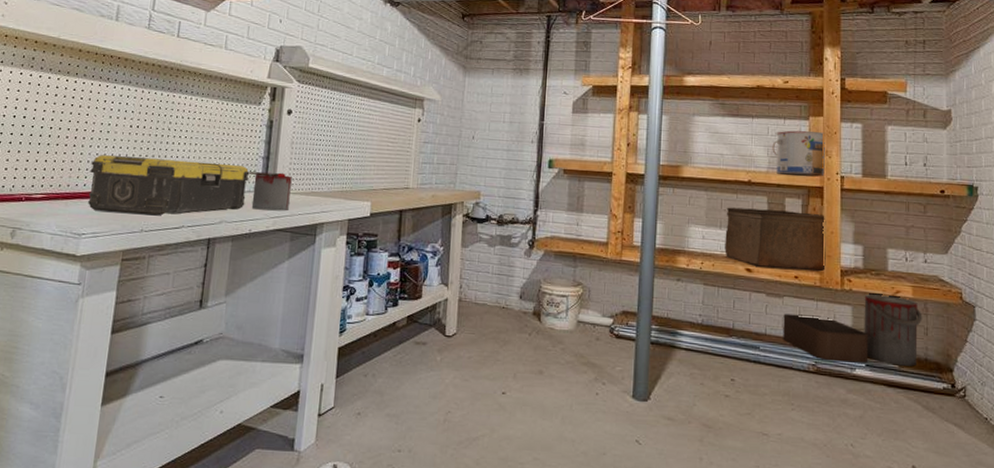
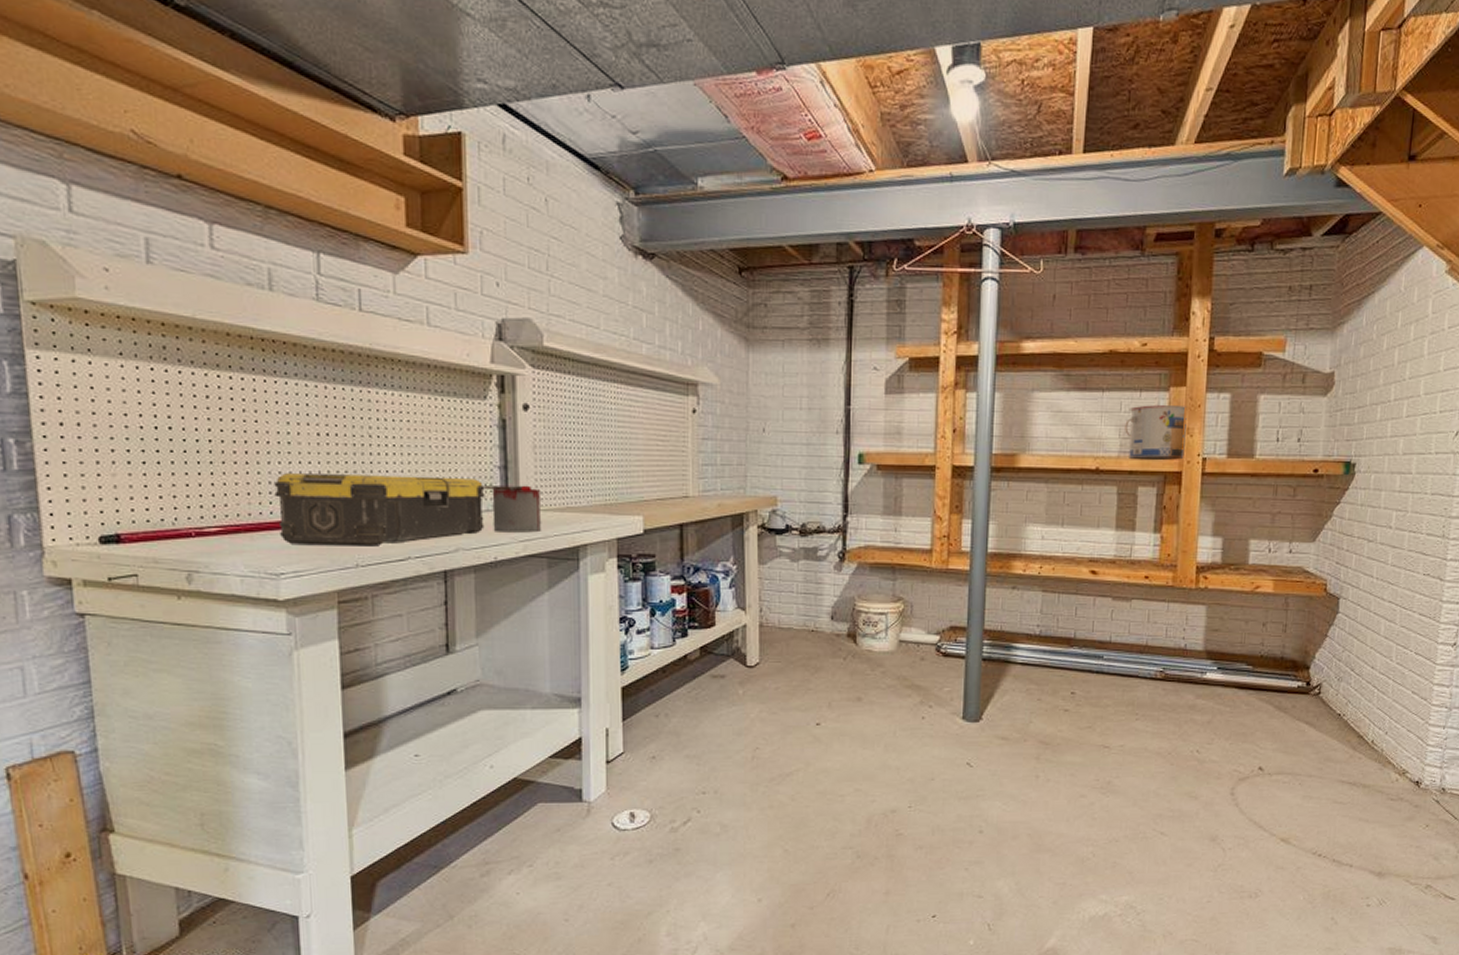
storage bin: present [725,207,826,272] -> none [1067,501,1182,570]
storage bin: present [783,313,869,363] -> none [1129,618,1223,666]
paint can: present [864,294,923,366] -> none [1217,592,1282,666]

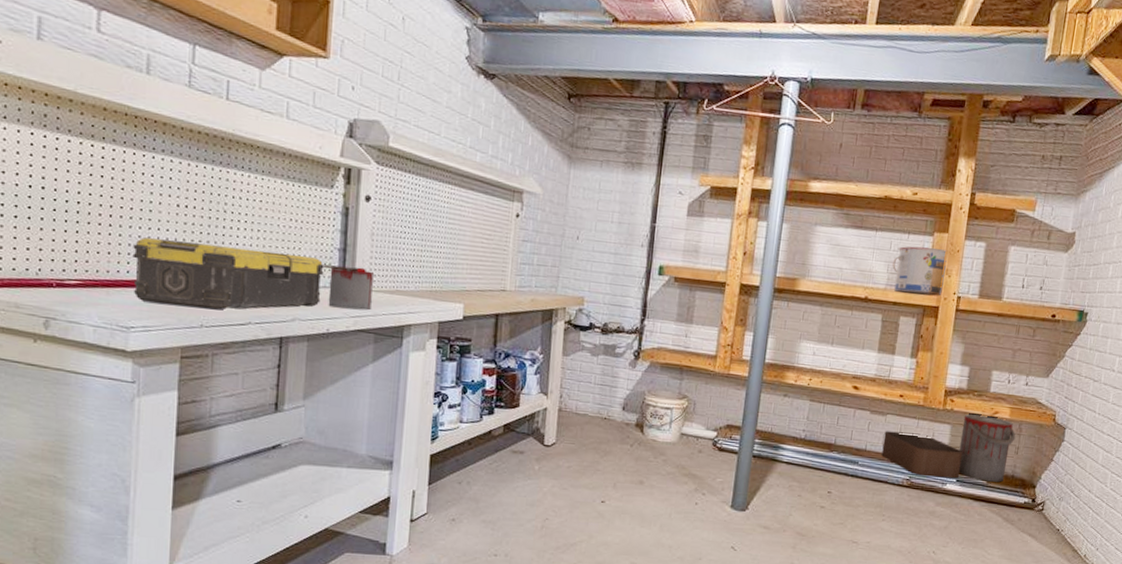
storage bin: none [1129,618,1223,666] -> present [881,431,963,479]
paint can: none [1217,592,1282,666] -> present [959,414,1016,482]

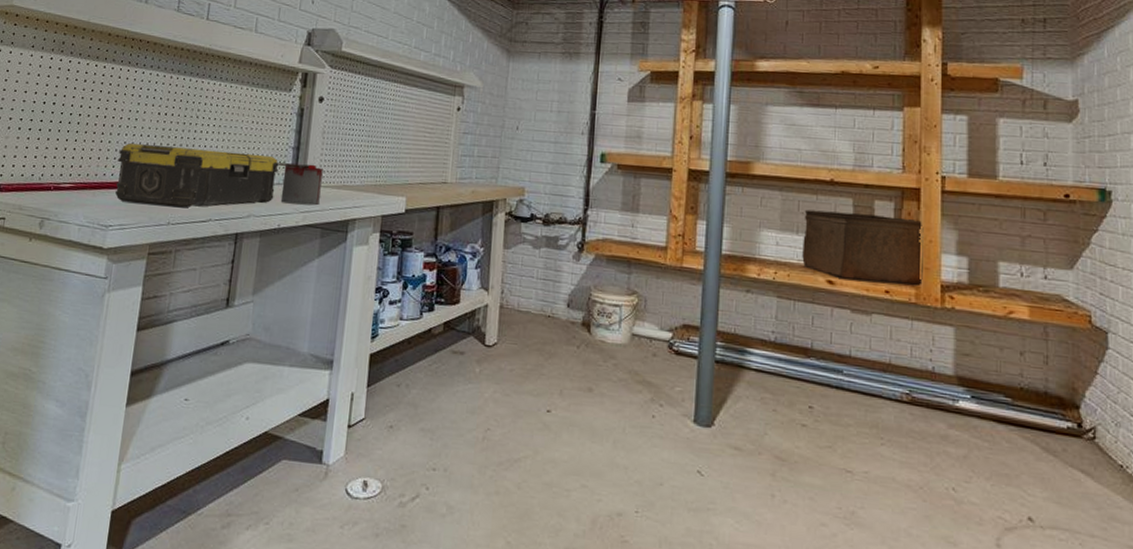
storage bin: none [834,323,937,391] -> present [802,209,923,286]
storage bin: present [881,431,963,479] -> none [871,333,975,395]
paint can: present [892,246,947,297] -> none [859,123,923,177]
paint can: present [959,414,1016,482] -> none [969,314,1042,400]

